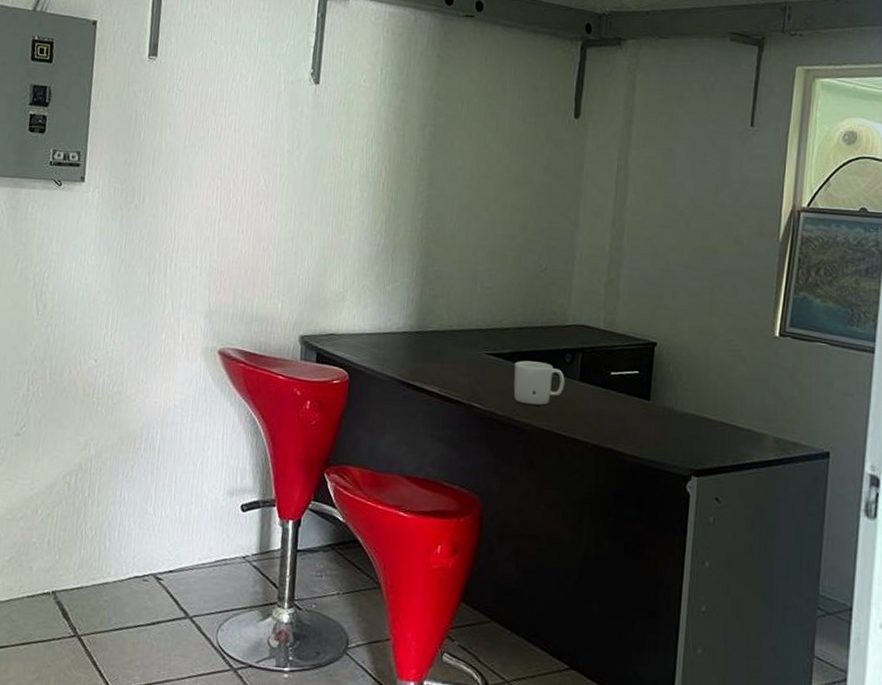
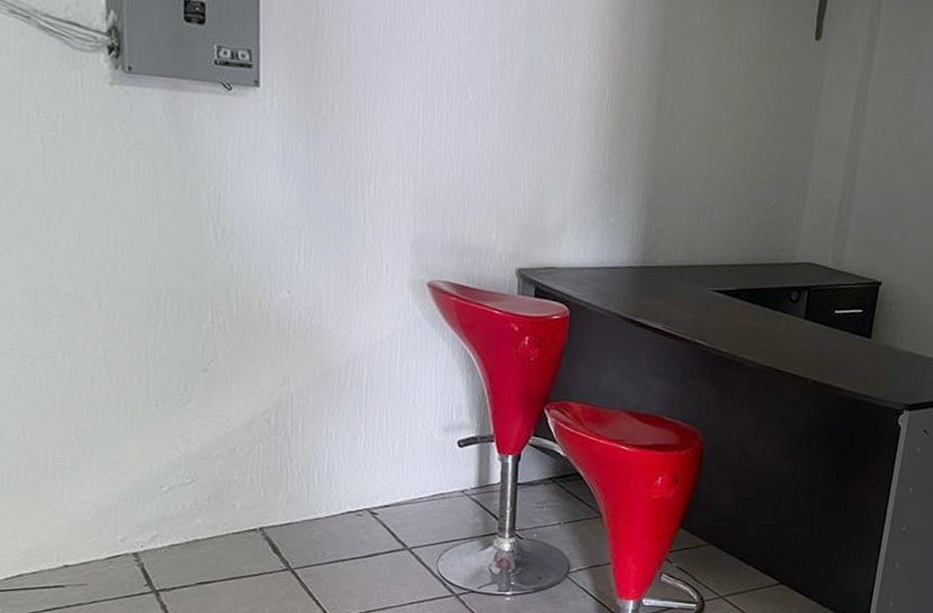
mug: present [513,360,565,406] -> none [738,298,790,344]

